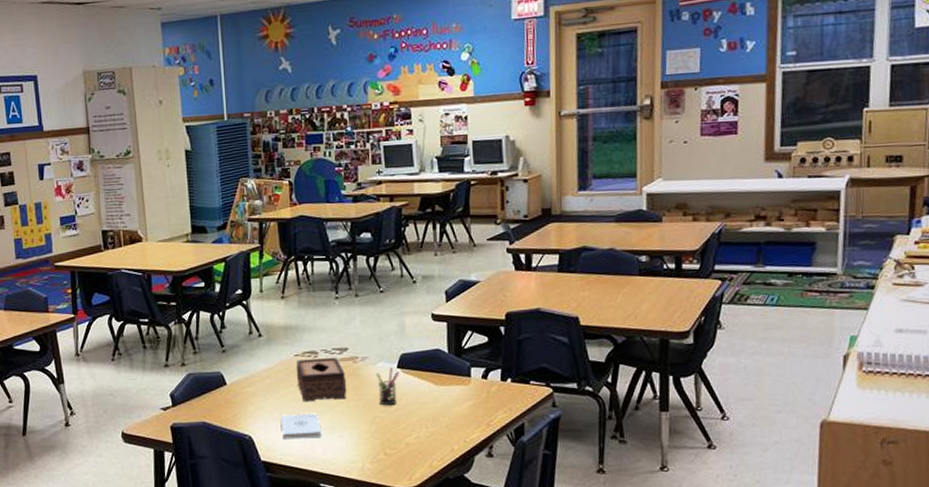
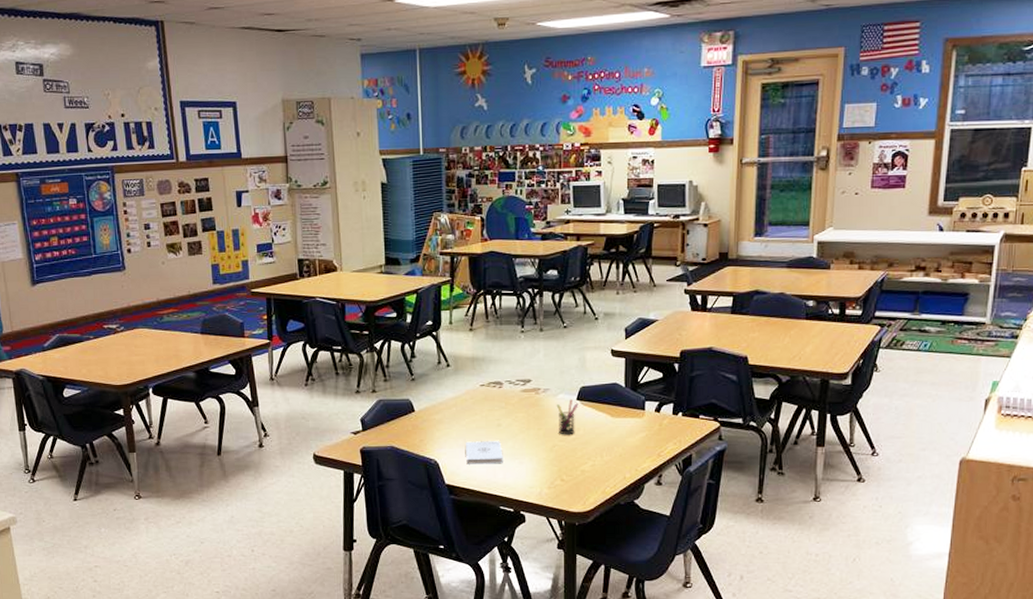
tissue box: present [296,357,347,402] -> none [481,388,529,430]

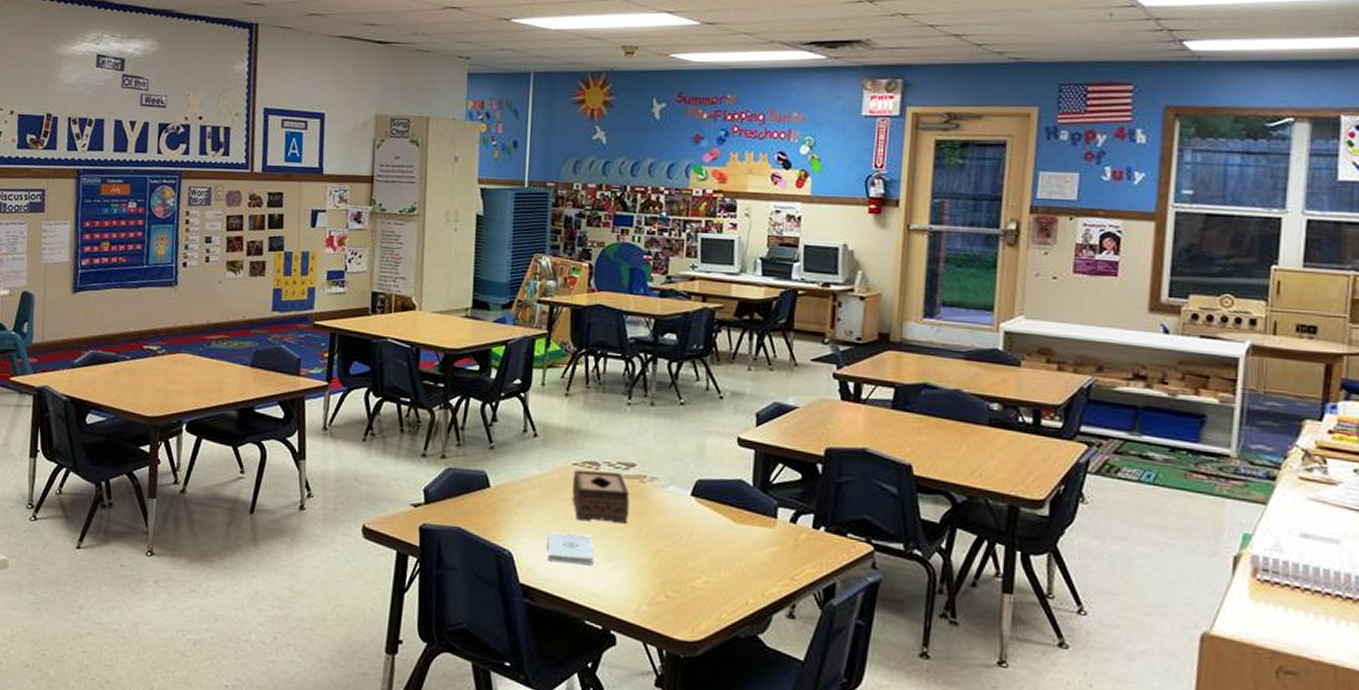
tissue box: none [481,388,529,430] -> present [572,469,630,524]
pen holder: present [556,399,579,435] -> none [665,494,693,539]

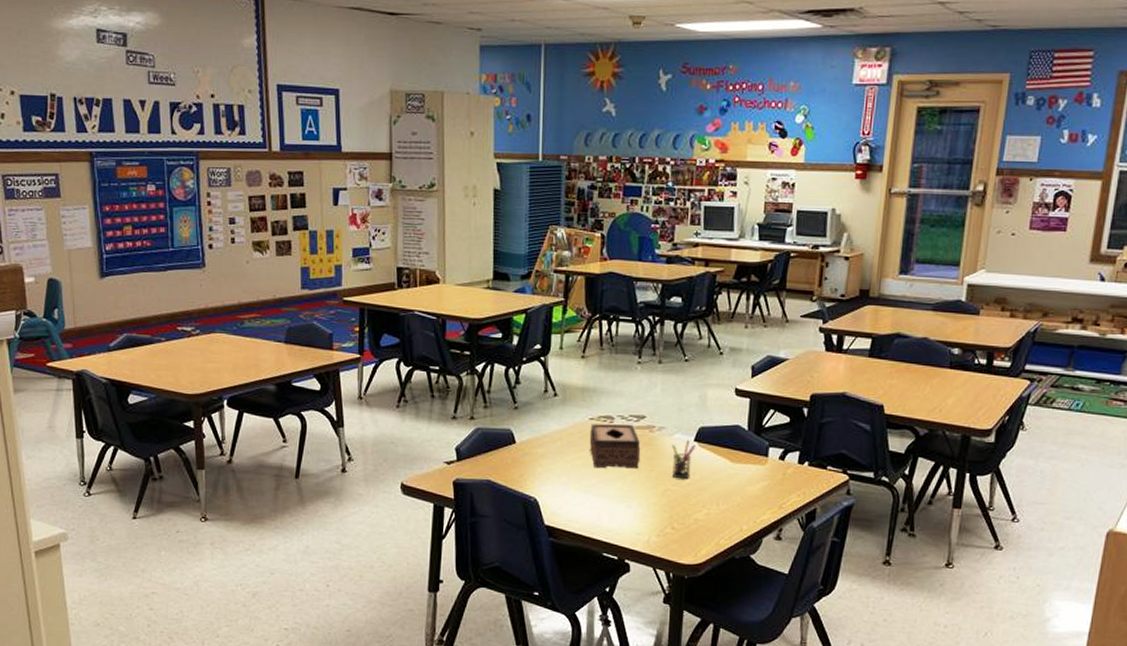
notepad: present [547,532,594,565] -> none [569,479,610,506]
pen holder: none [665,494,693,539] -> present [671,440,696,479]

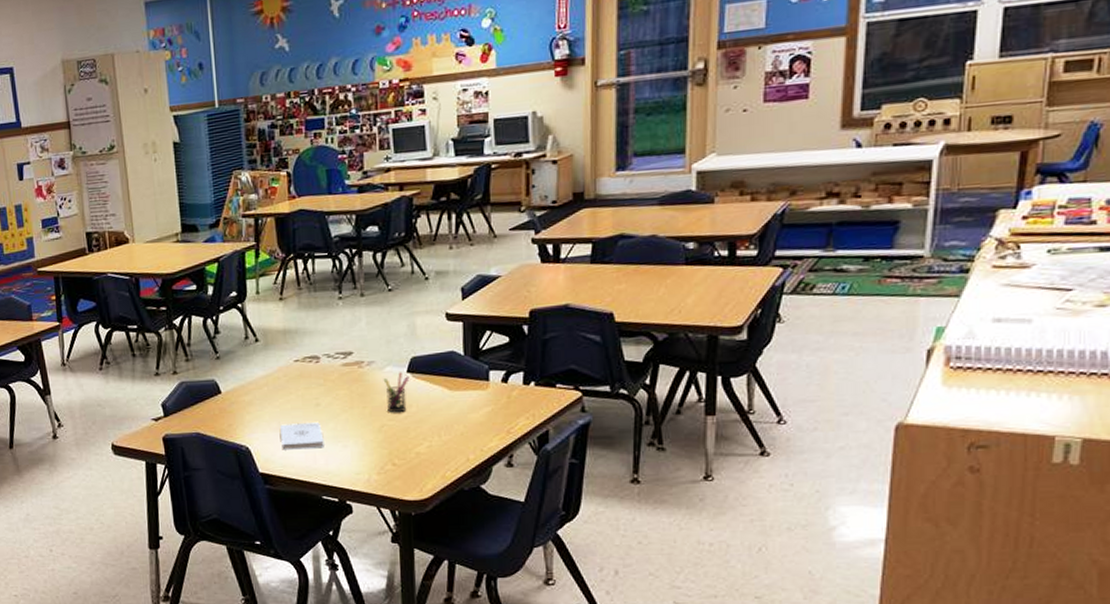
notepad: none [569,479,610,506] -> present [280,422,324,450]
tissue box: present [589,423,641,469] -> none [296,361,352,411]

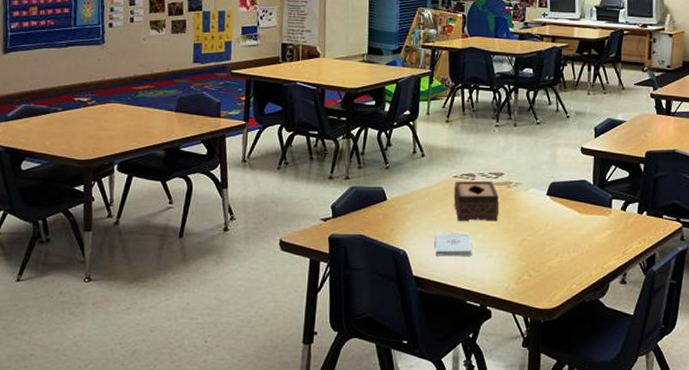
tissue box: none [296,361,352,411] -> present [453,180,500,222]
pen holder: present [383,372,410,413] -> none [526,194,548,230]

